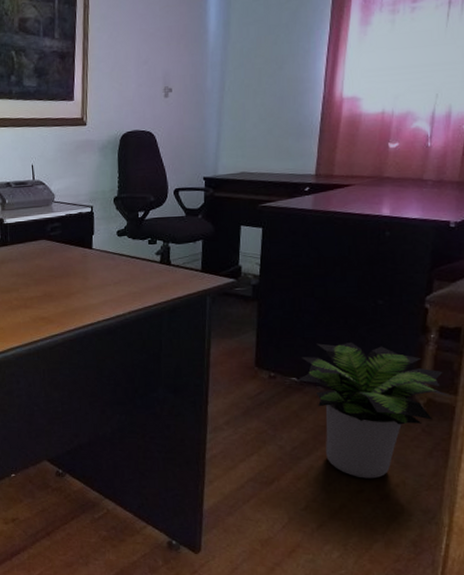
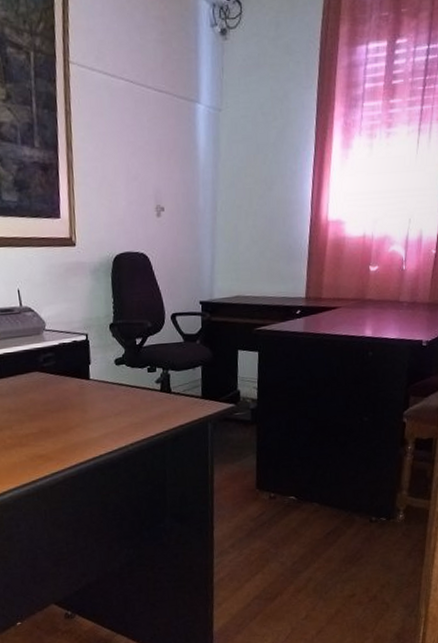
potted plant: present [296,343,452,479] -> none [294,459,426,584]

